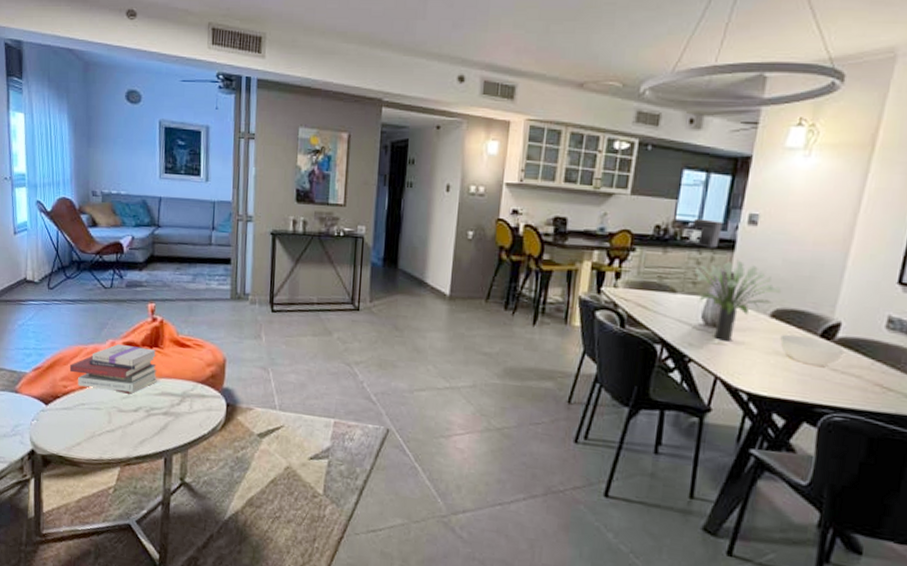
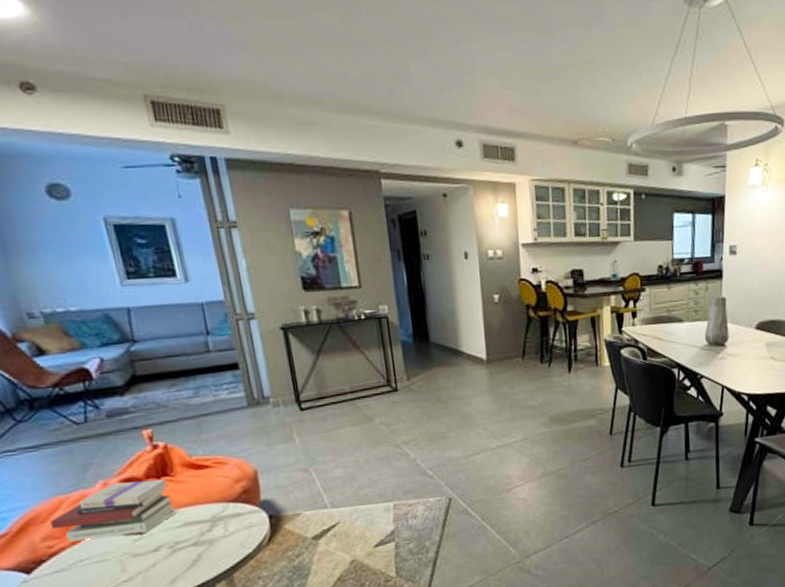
coffee maker: present [685,218,723,248] -> none [684,254,711,280]
flower arrangement: present [694,259,781,341] -> none [694,285,760,356]

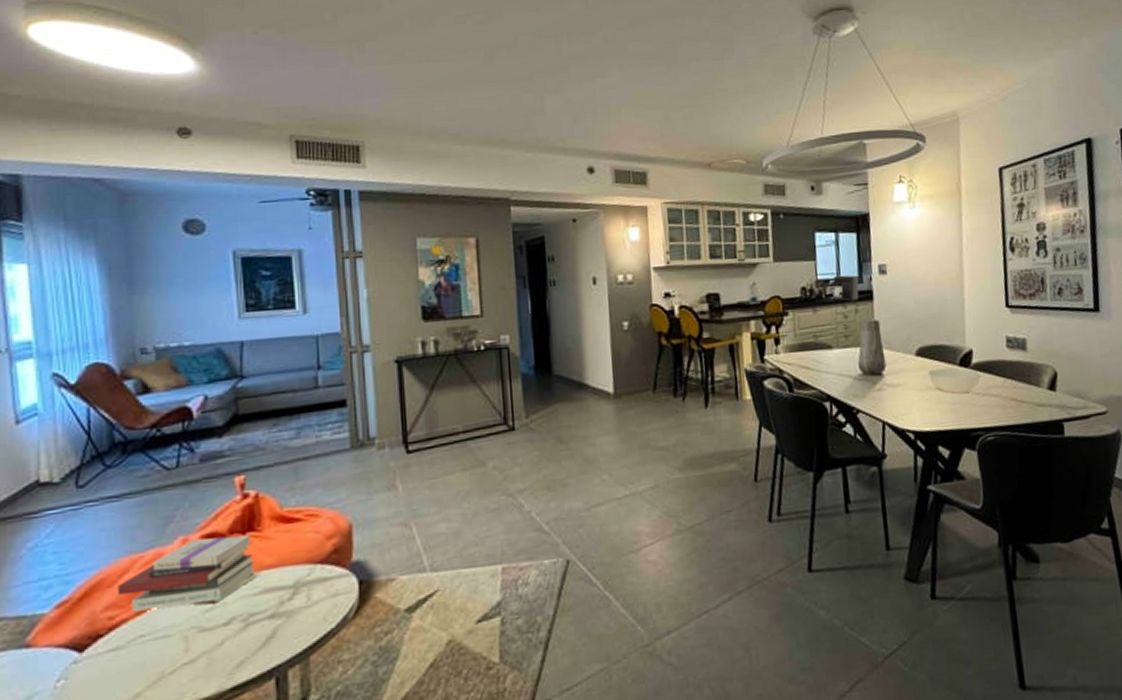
coffee maker: none [684,254,711,280] -> present [829,275,859,302]

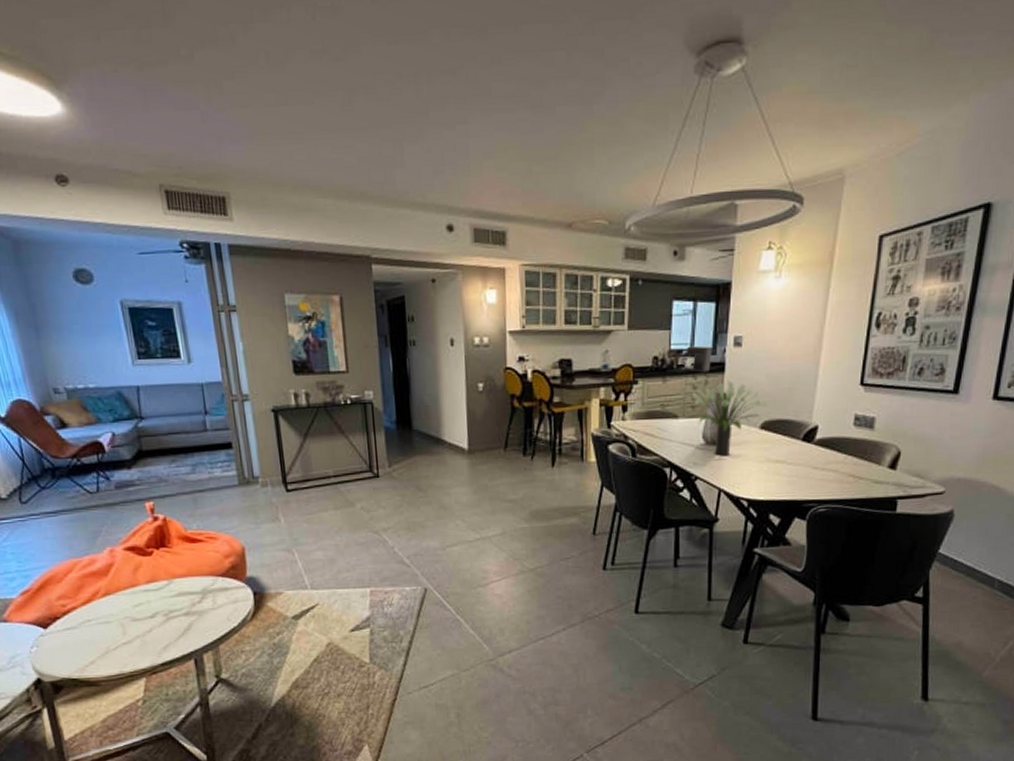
books: present [117,535,256,612] -> none [64,549,171,603]
flower arrangement: none [843,307,919,387] -> present [692,380,766,456]
bowl: present [928,367,982,394] -> none [770,441,823,467]

